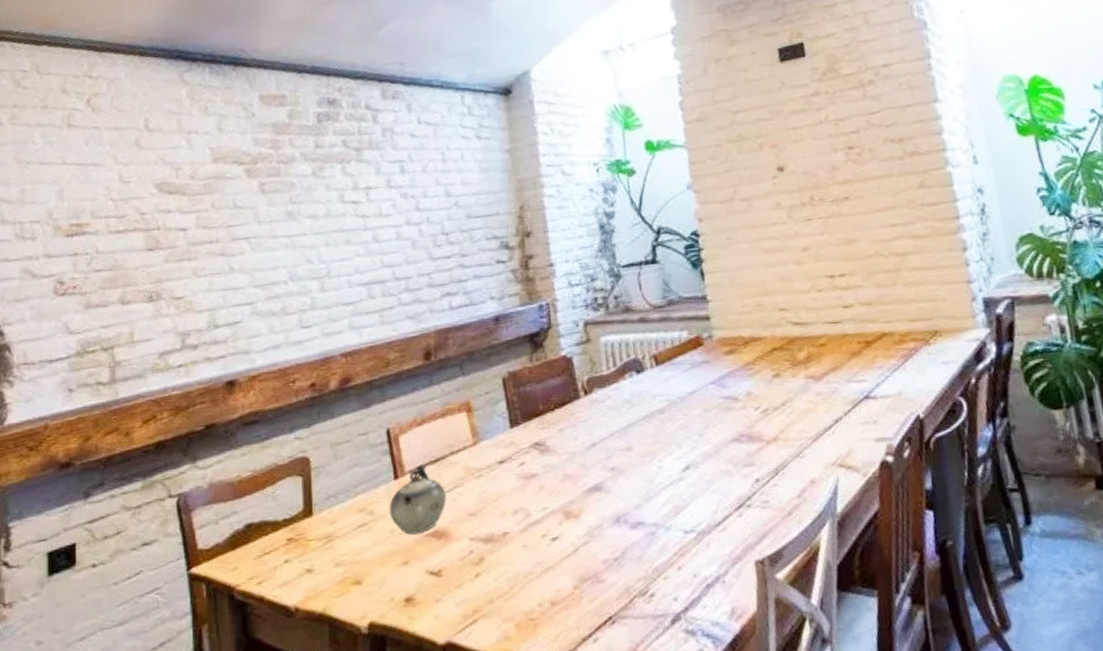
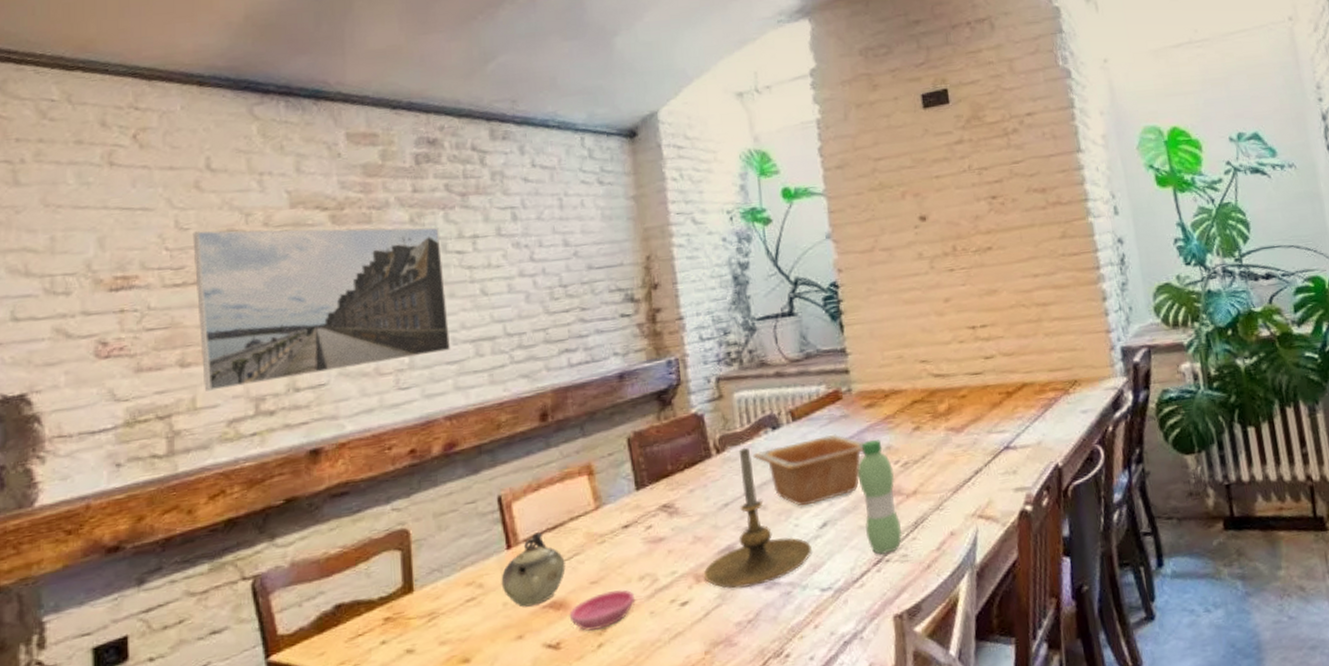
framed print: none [133,179,347,326] -> present [192,227,451,391]
saucer: none [449,522,509,561] -> present [569,589,634,631]
candle holder: none [572,390,675,527] -> present [703,447,812,589]
serving bowl: none [618,380,725,449] -> present [752,435,864,506]
water bottle: none [719,386,763,501] -> present [857,440,902,556]

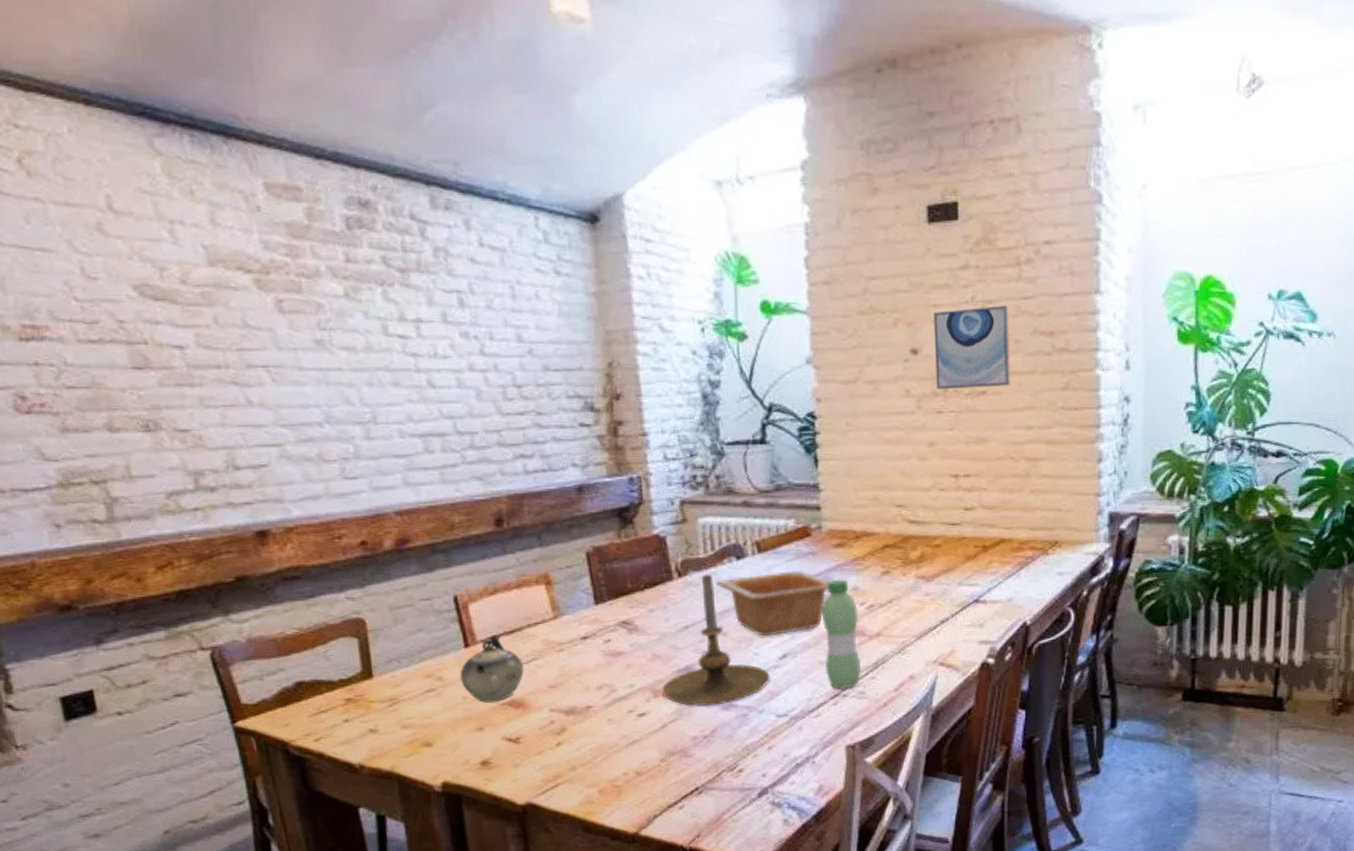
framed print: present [192,227,451,391] -> none [102,282,398,460]
saucer: present [569,589,634,631] -> none [528,696,592,731]
wall art: none [937,170,1013,250] -> present [934,305,1010,390]

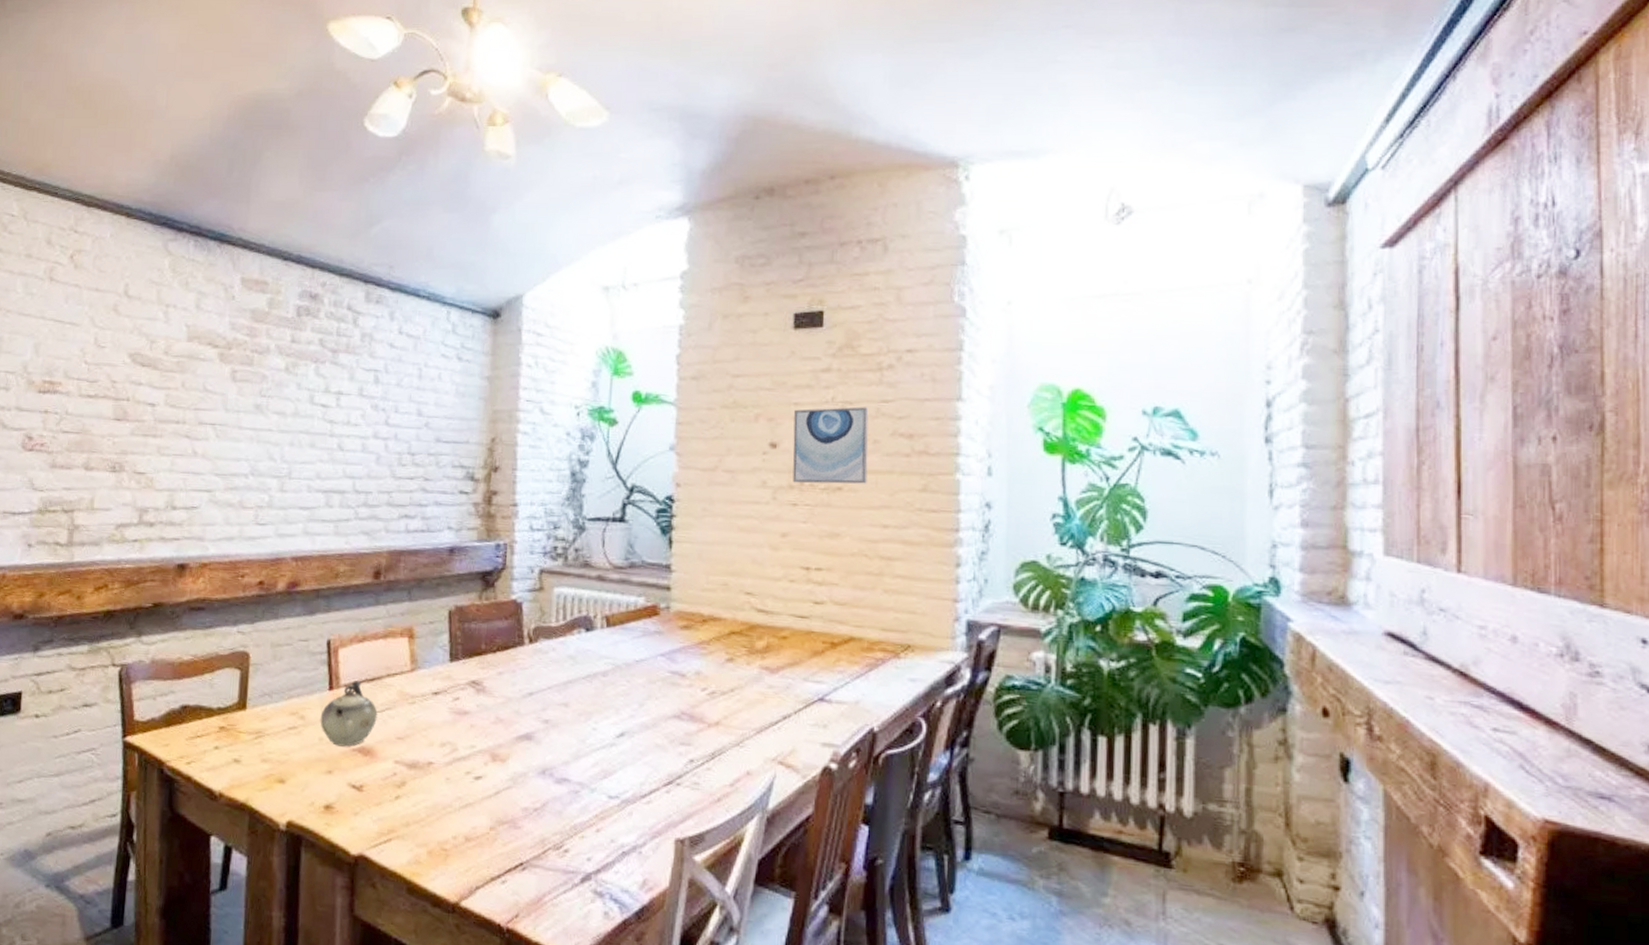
candle holder: present [661,573,770,706] -> none [499,642,606,778]
serving bowl: present [715,571,830,637] -> none [563,648,673,712]
water bottle: present [821,580,861,690] -> none [660,662,700,778]

